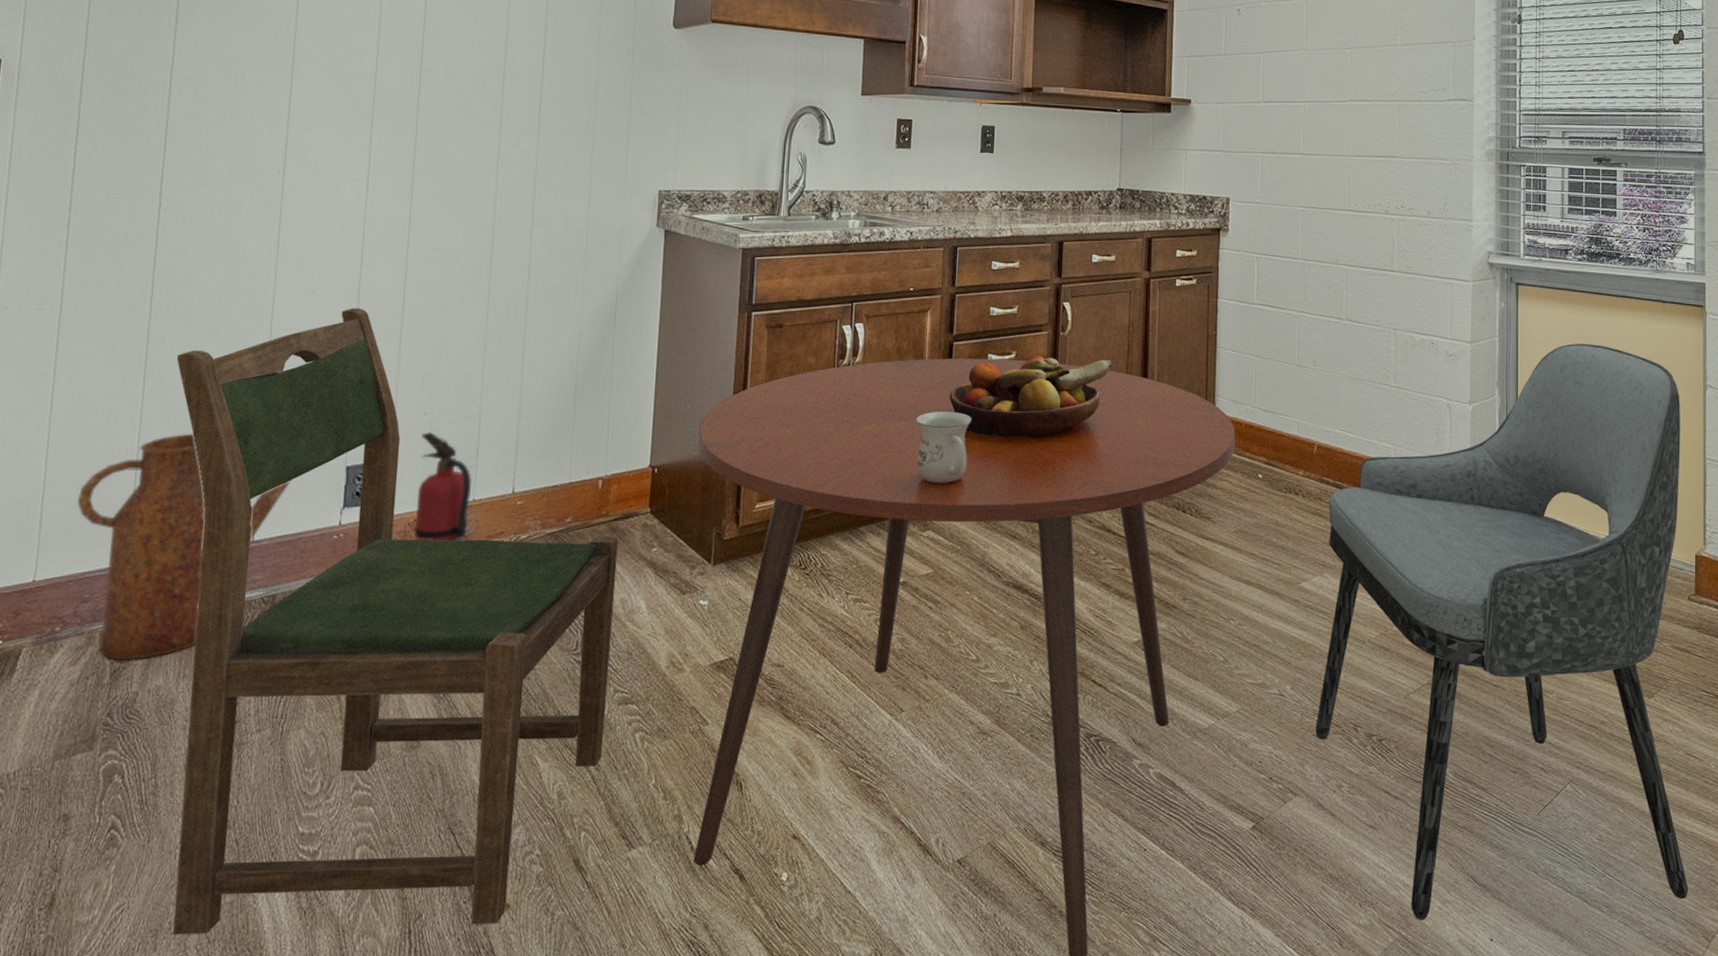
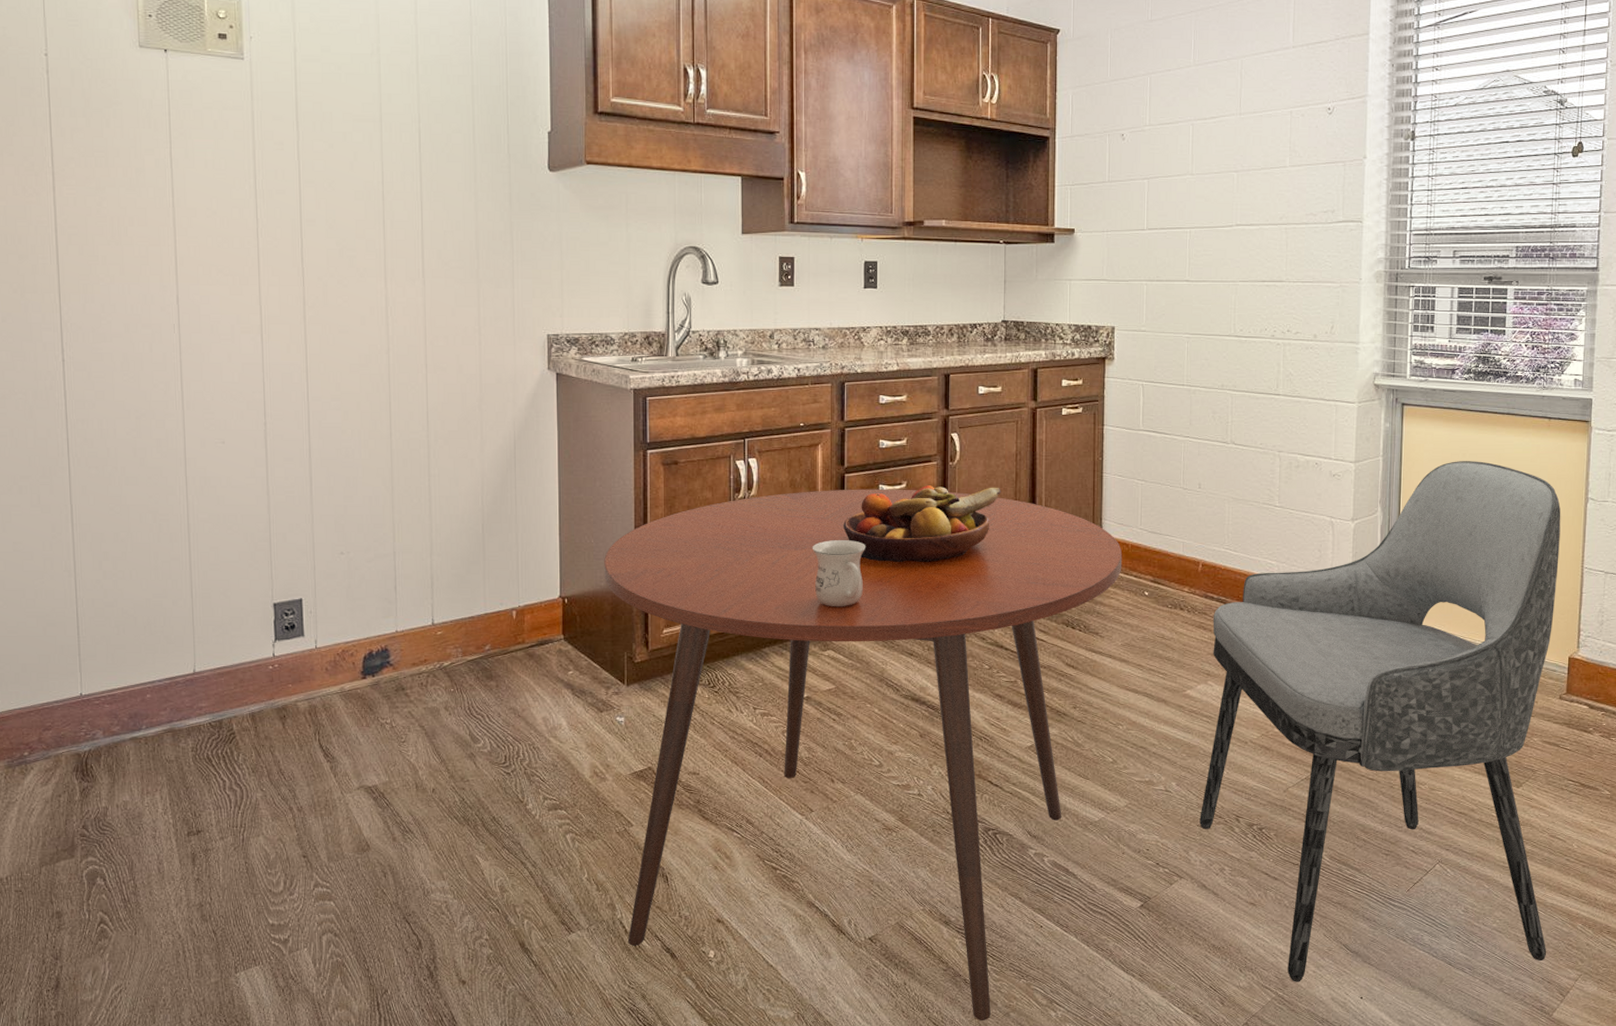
watering can: present [77,433,292,661] -> none [26,576,224,780]
dining chair: present [173,308,619,935] -> none [100,455,538,1010]
fire extinguisher: present [414,432,473,541] -> none [341,570,394,669]

